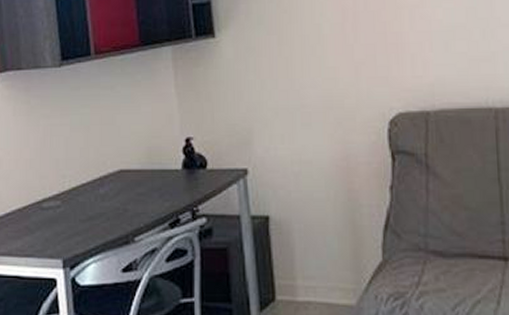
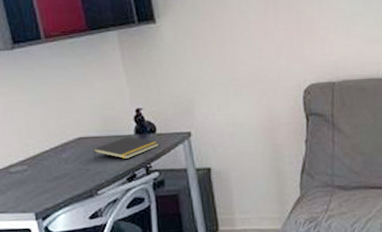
notepad: none [133,171,210,200] -> present [92,136,159,160]

